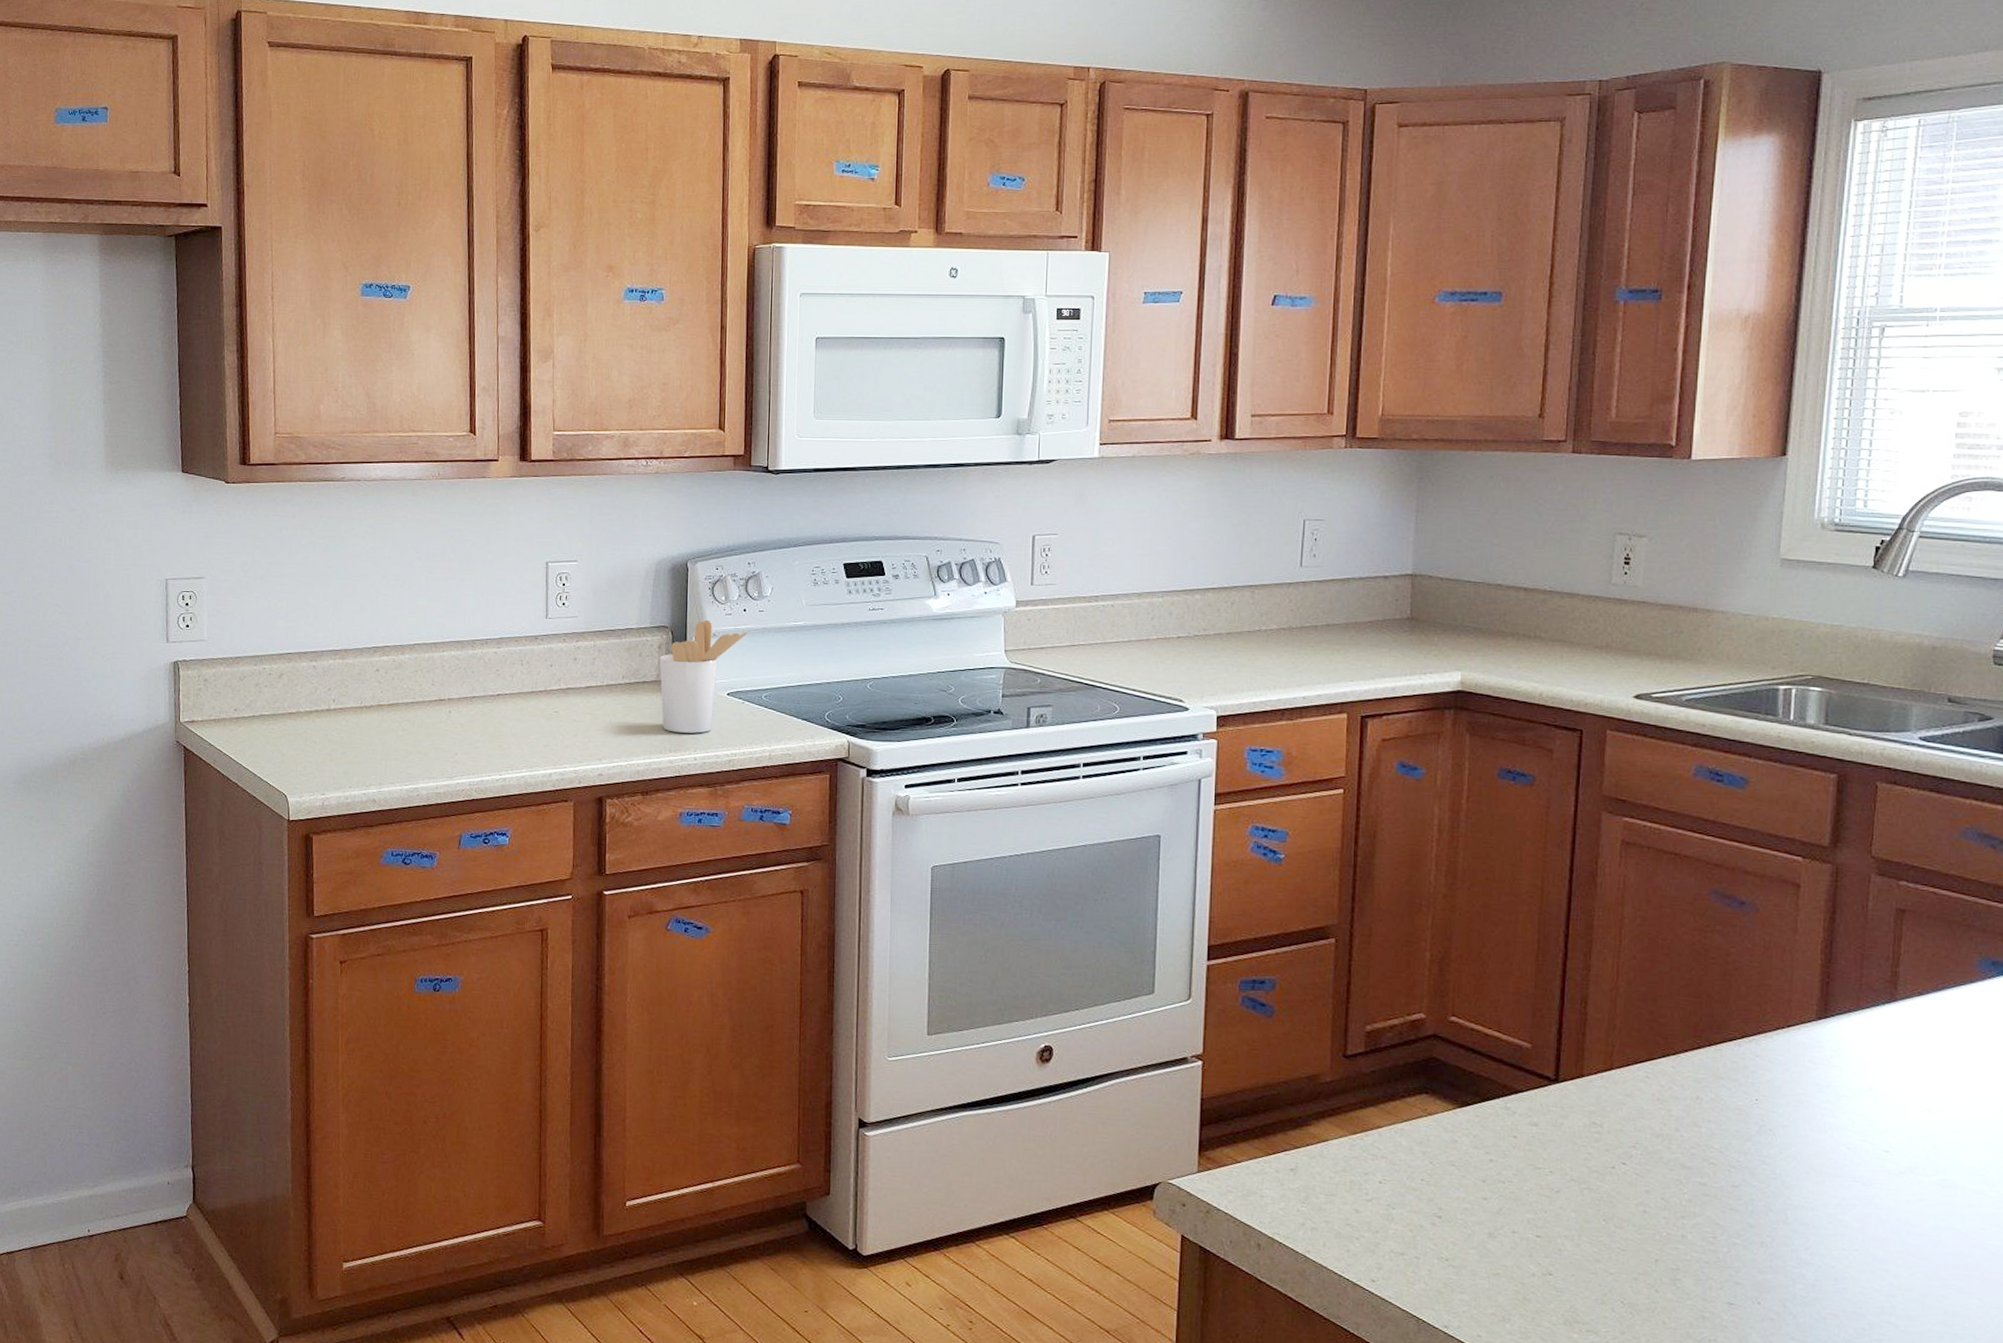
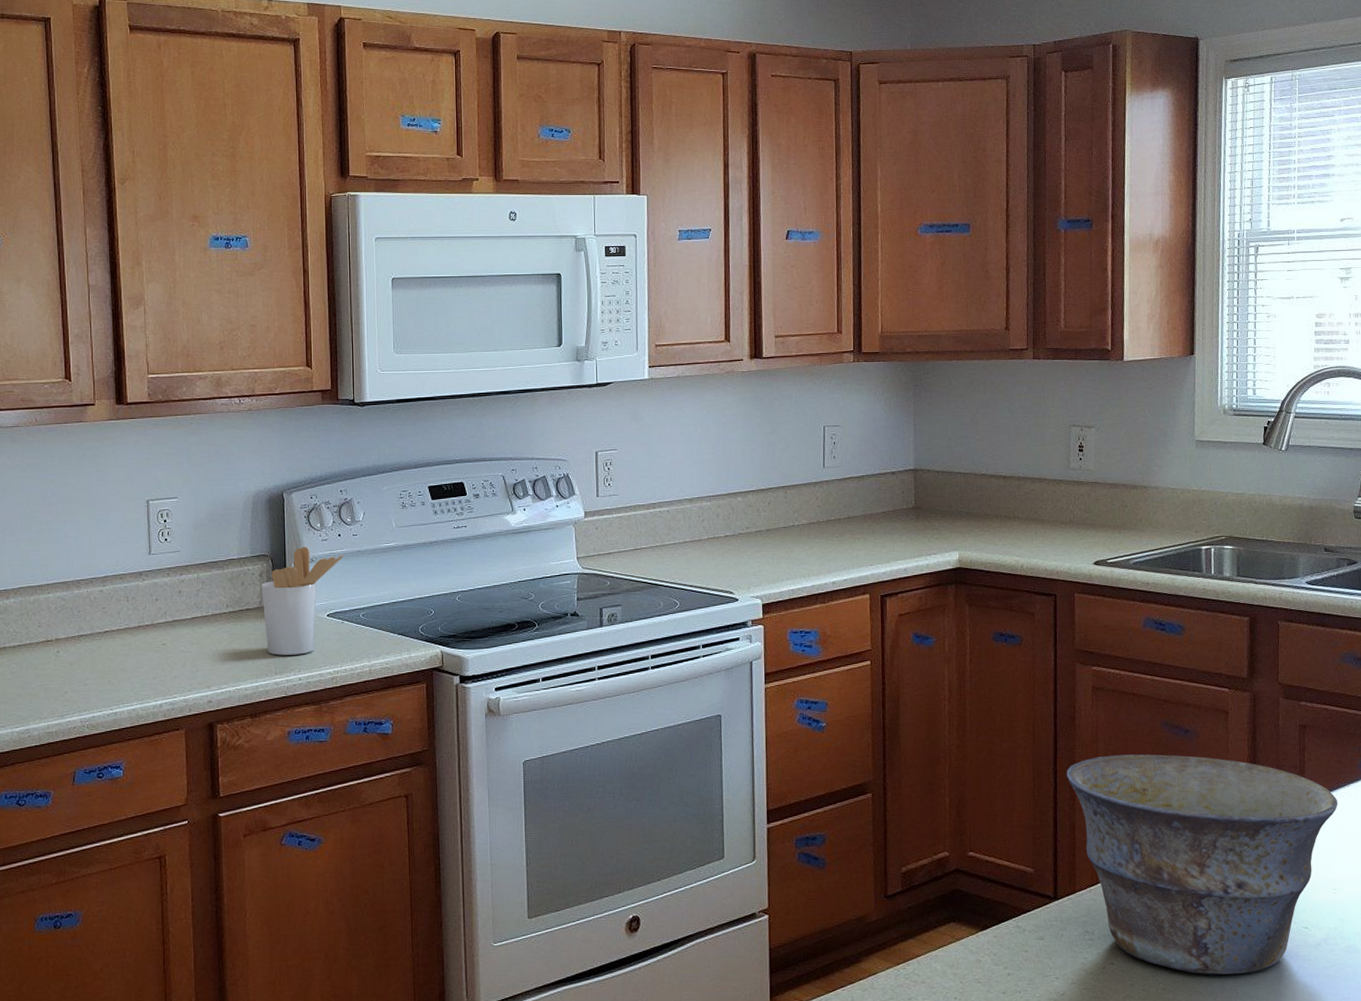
bowl: none [1580,922,1943,1196] -> present [1066,754,1338,975]

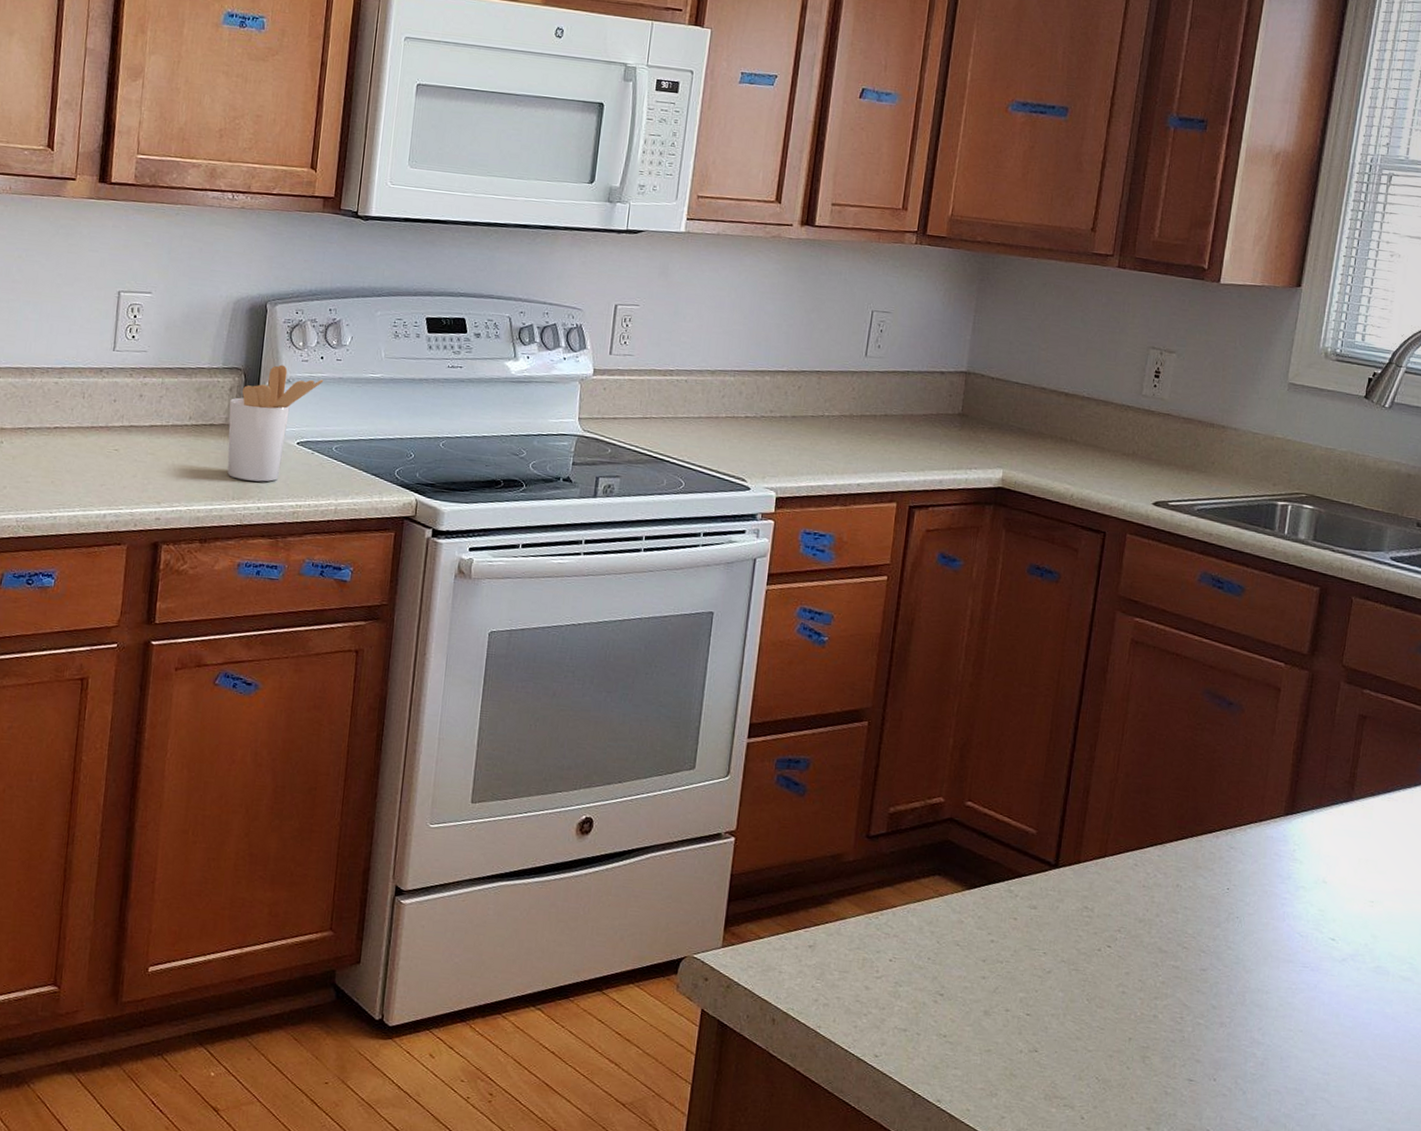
bowl: present [1066,754,1338,975] -> none [1088,717,1390,980]

